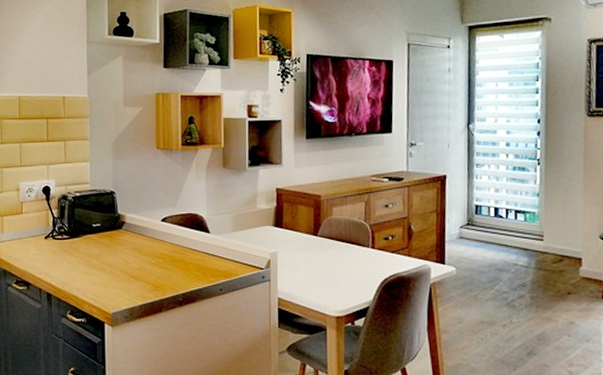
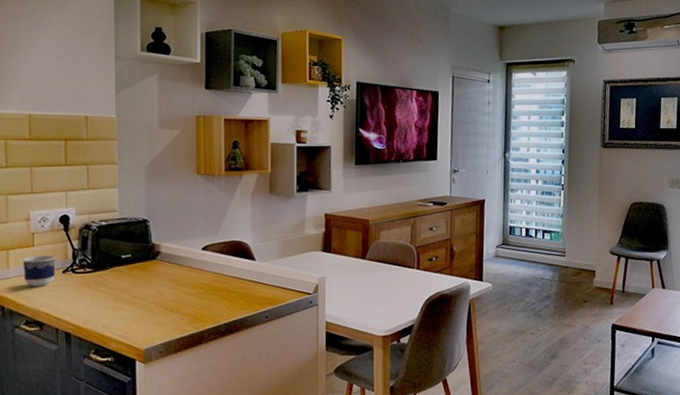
cup: none [14,222,40,250] -> present [23,254,56,287]

